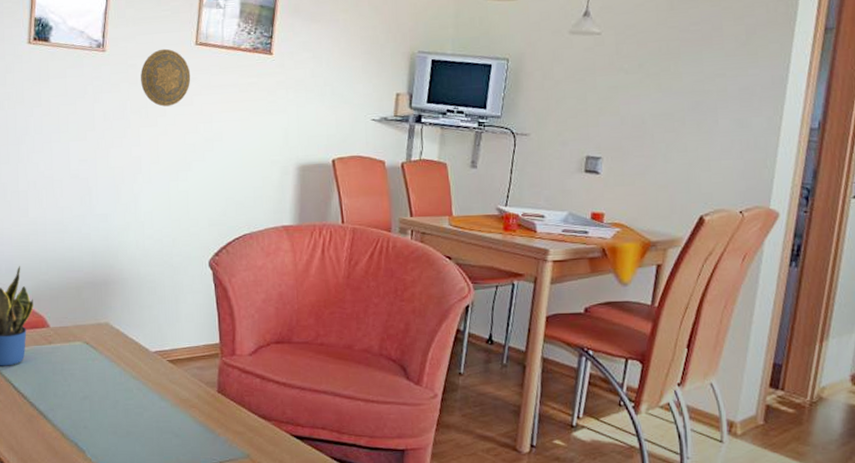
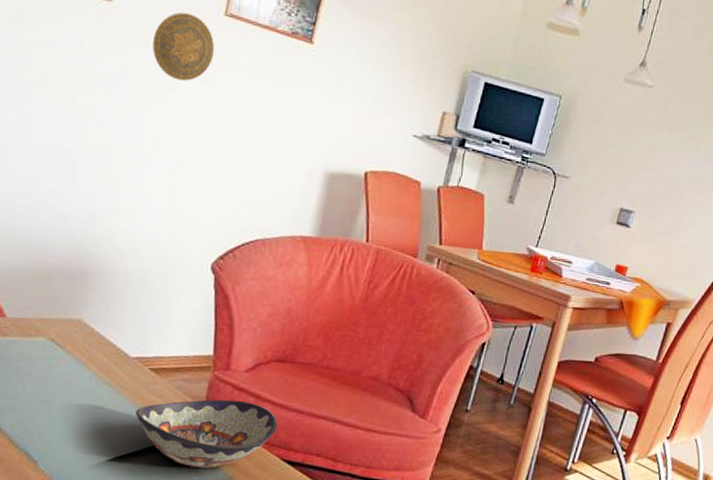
decorative bowl: none [160,382,284,448] -> present [135,399,278,468]

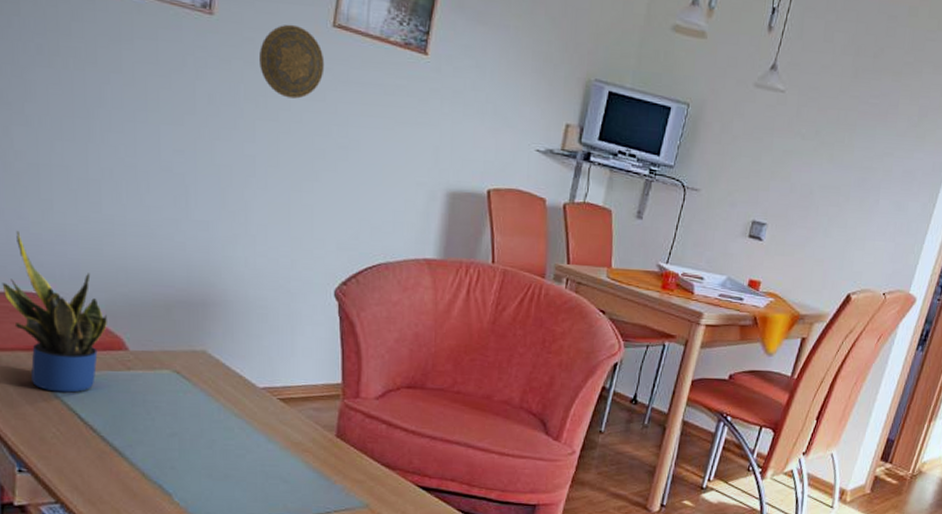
decorative bowl: present [135,399,278,468] -> none [267,427,412,496]

